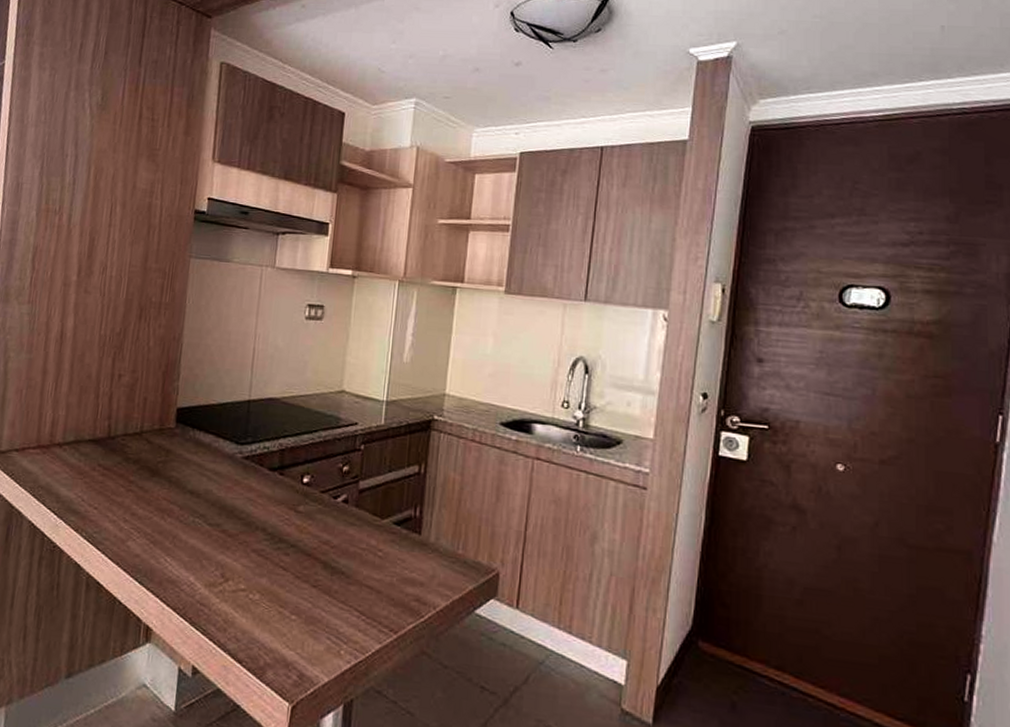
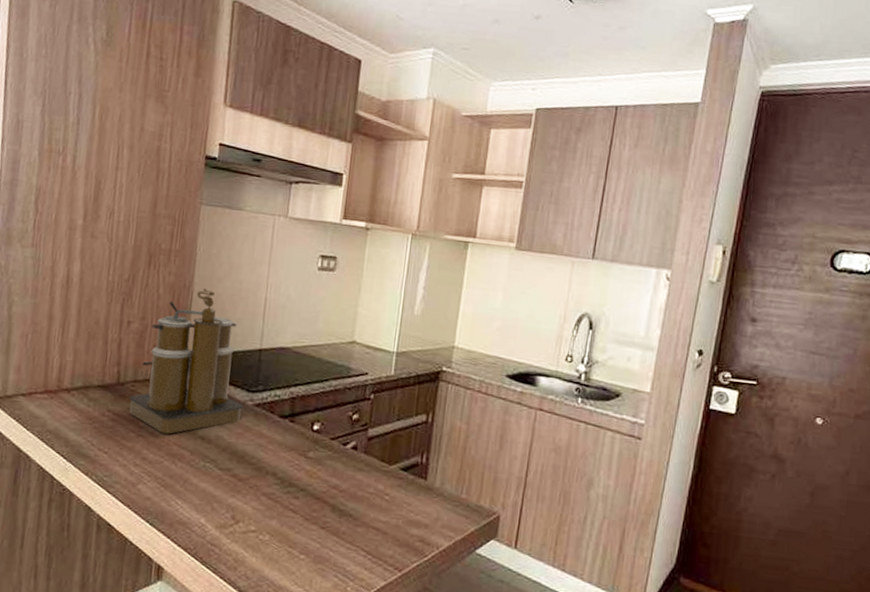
coffee maker: none [119,339,232,489] -> present [128,288,243,434]

